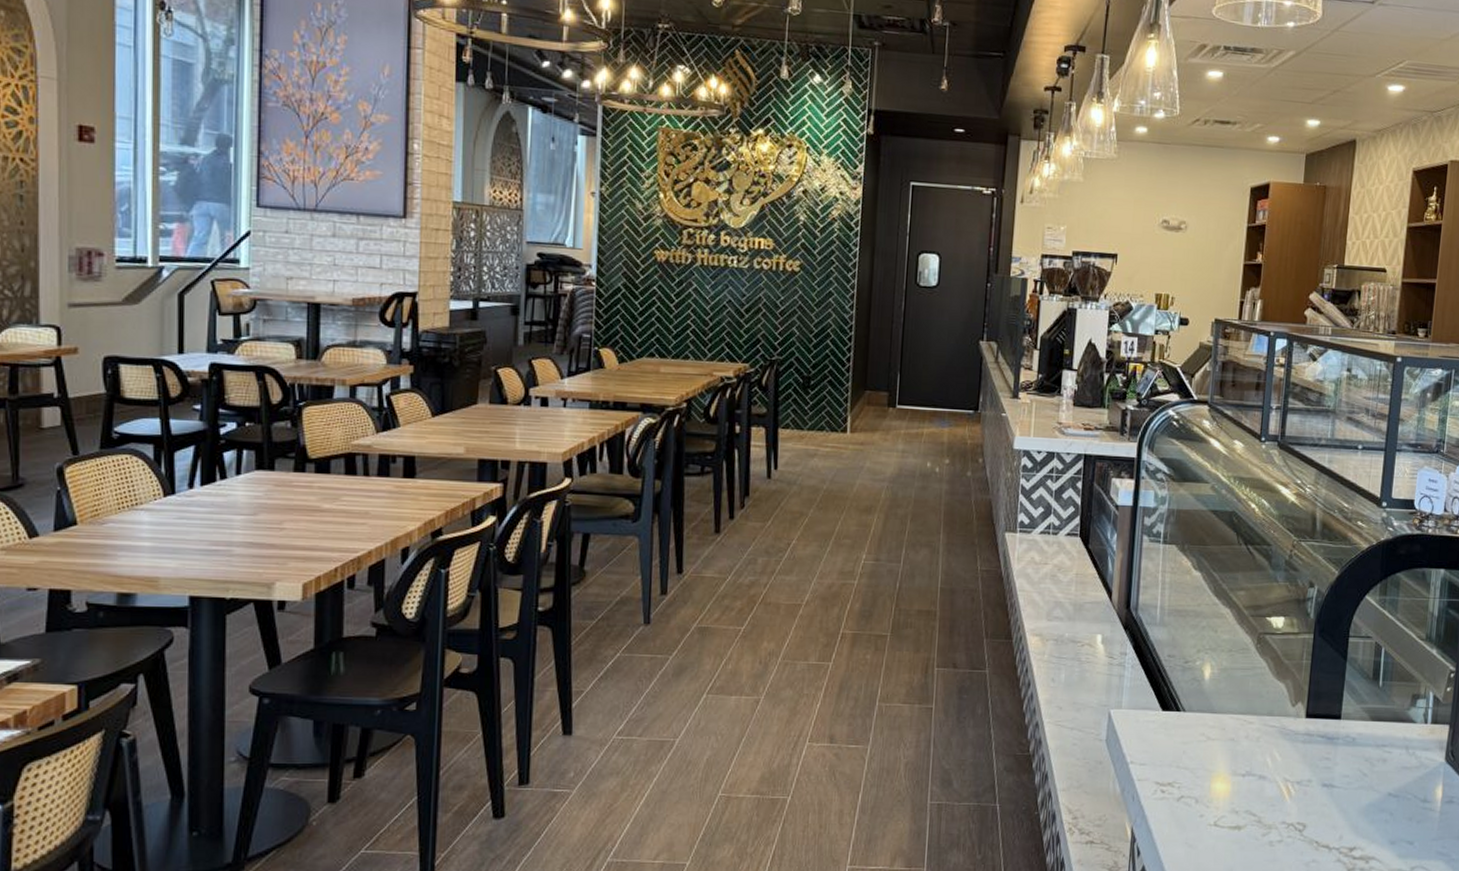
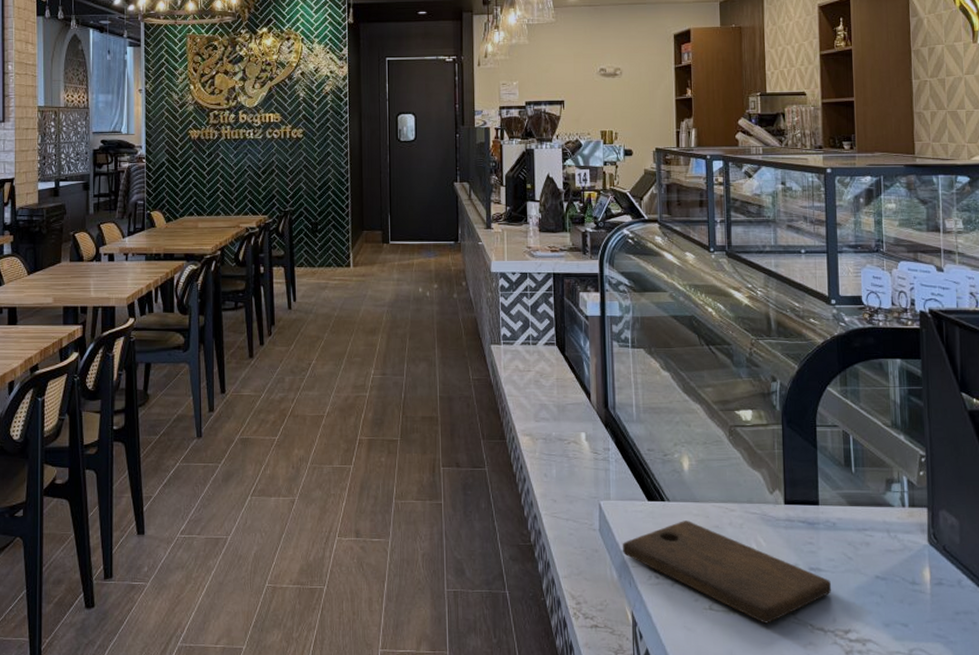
cutting board: none [1128,732,1342,840] -> present [622,520,831,624]

